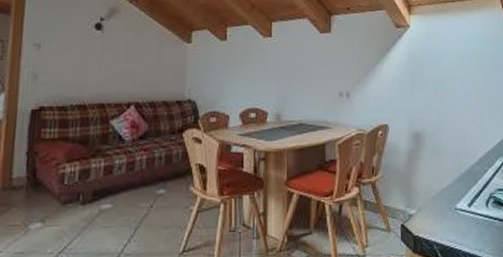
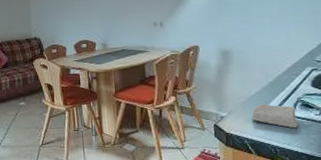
soap bar: none [442,199,490,231] -> present [251,103,298,129]

